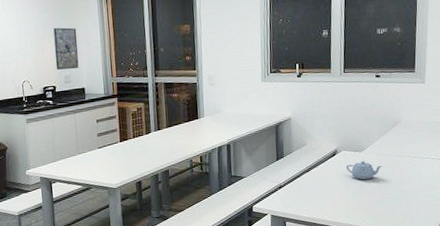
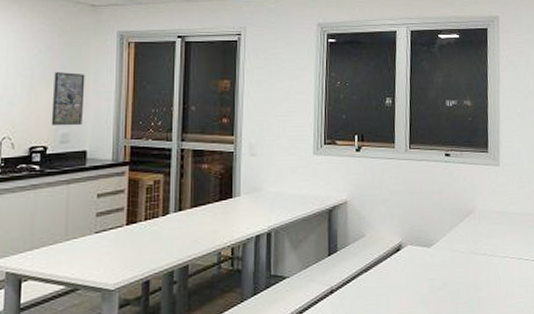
teapot: present [346,161,382,180] -> none [412,259,454,284]

